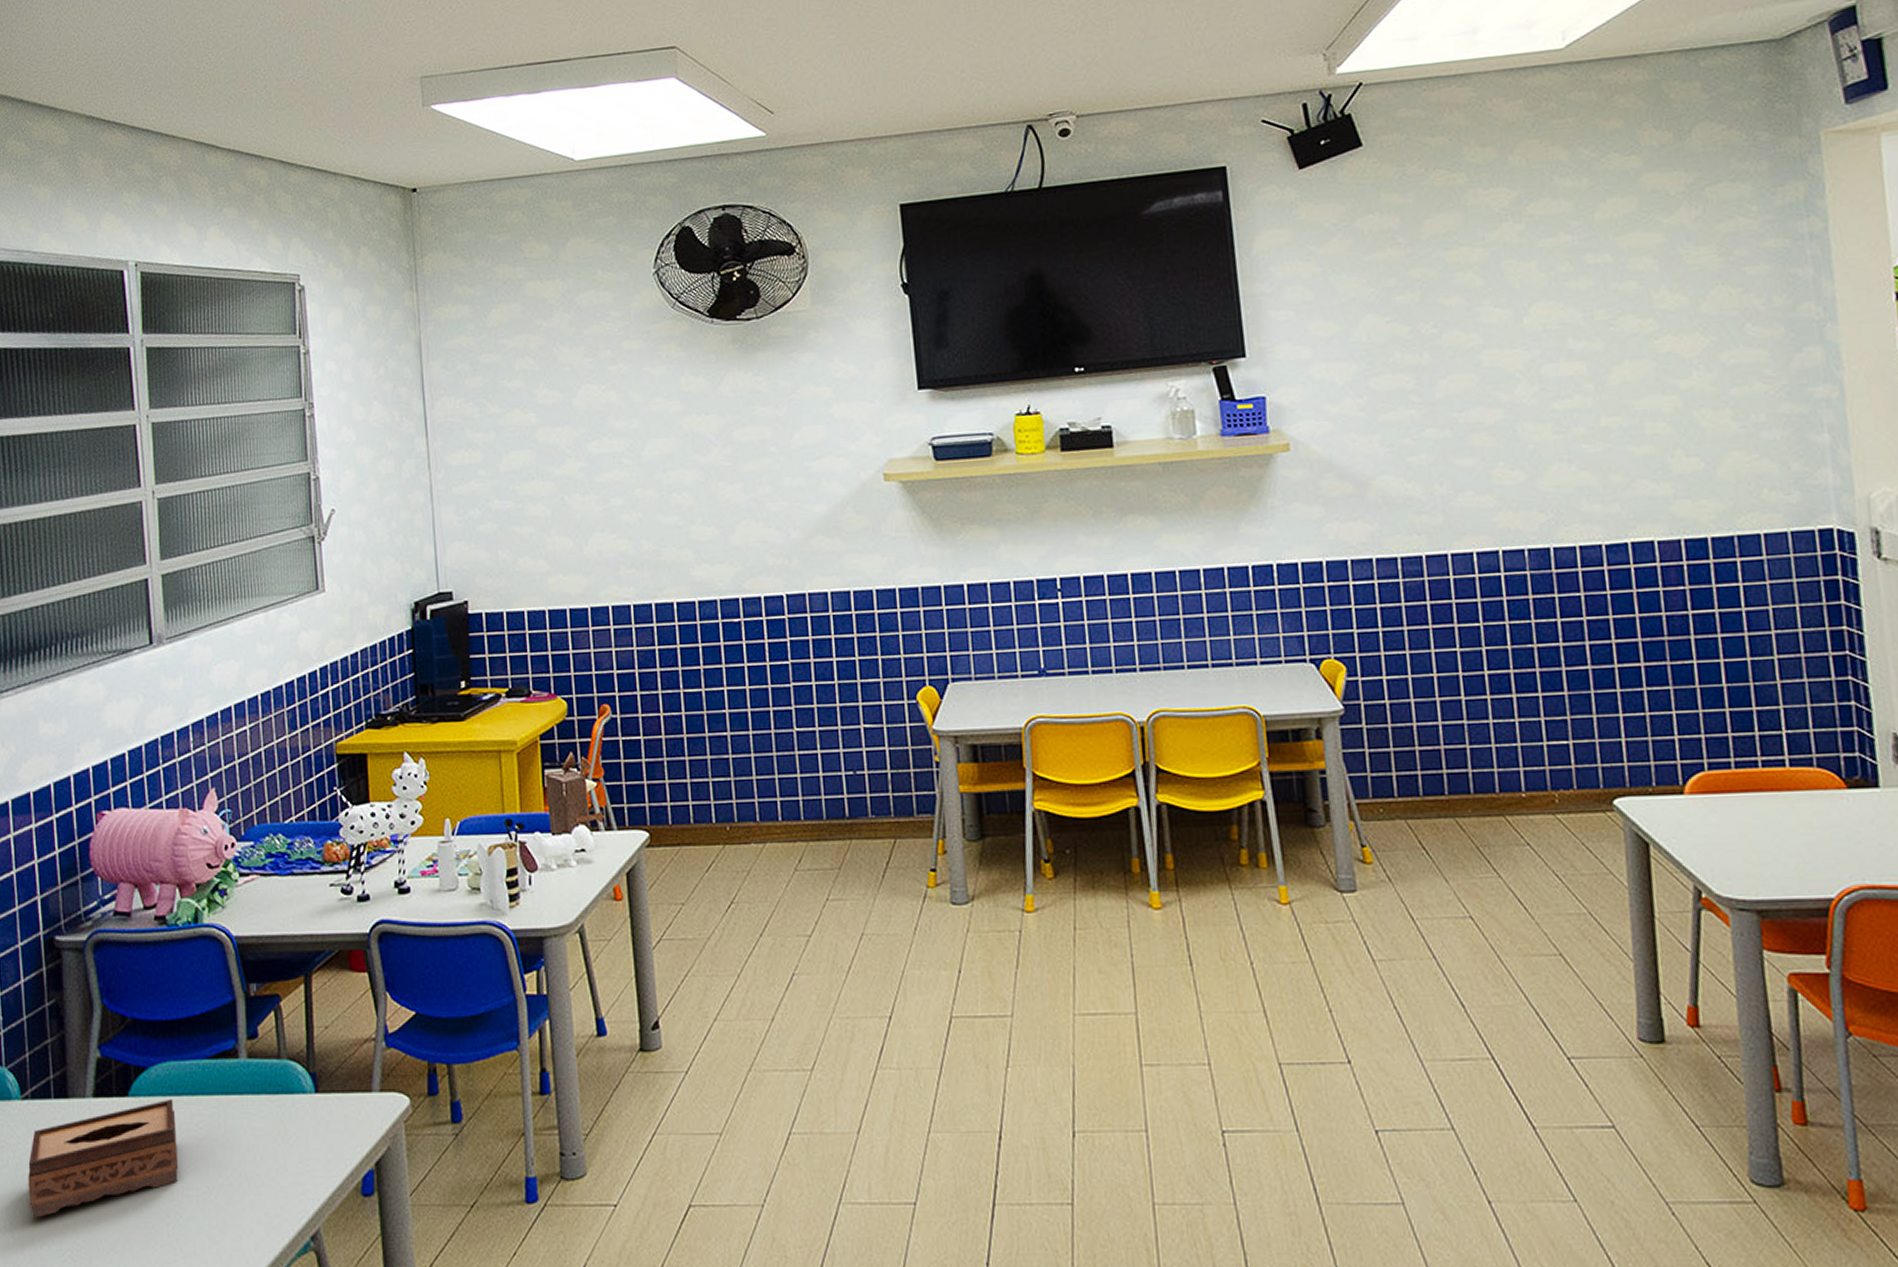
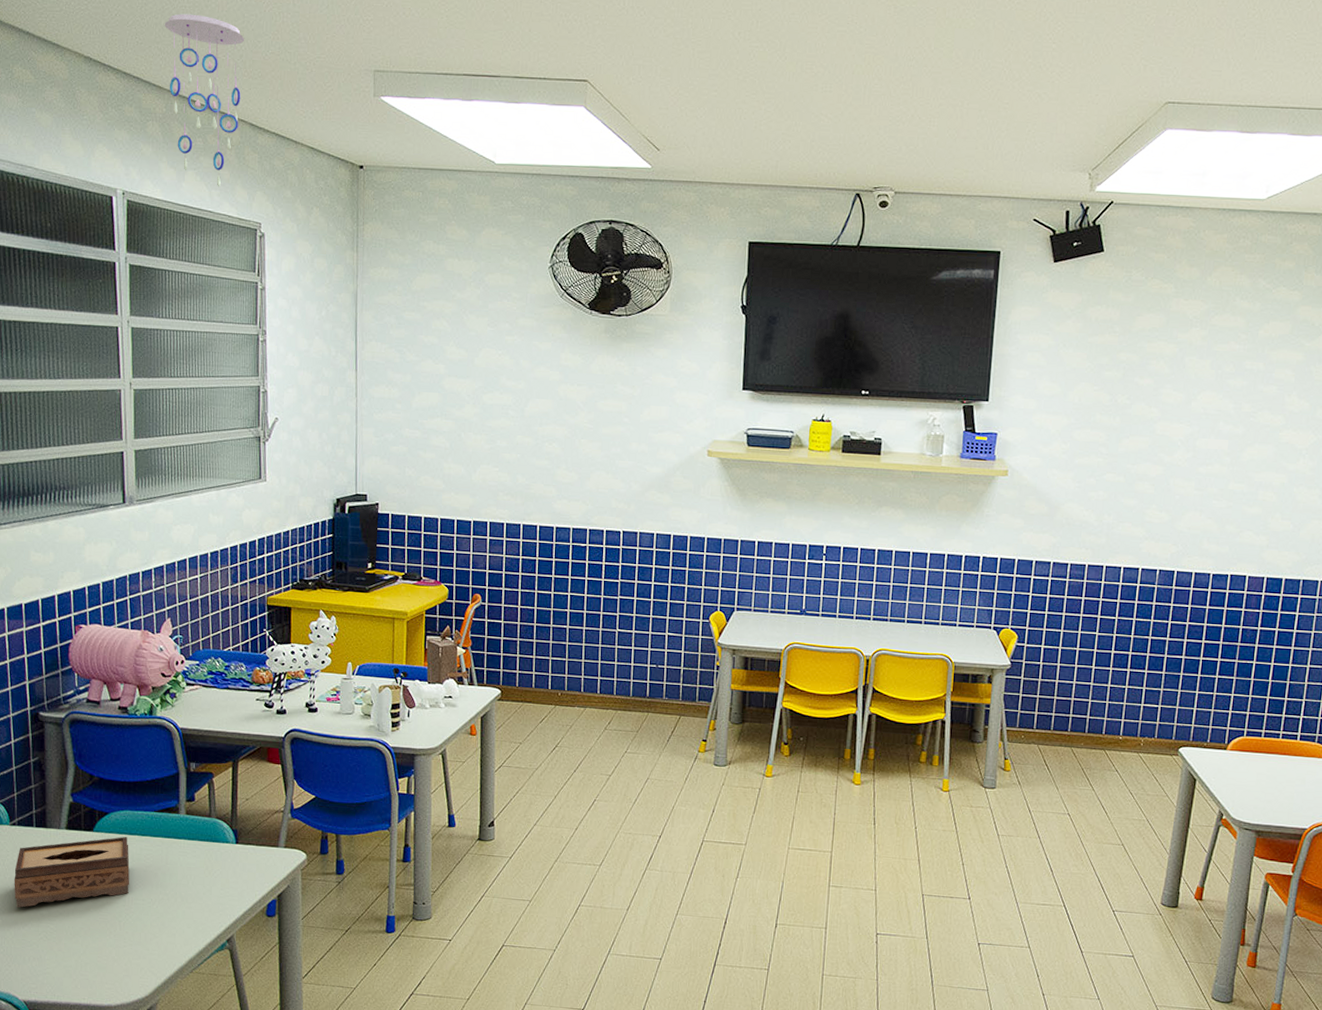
ceiling mobile: none [175,48,268,240] -> present [164,13,245,187]

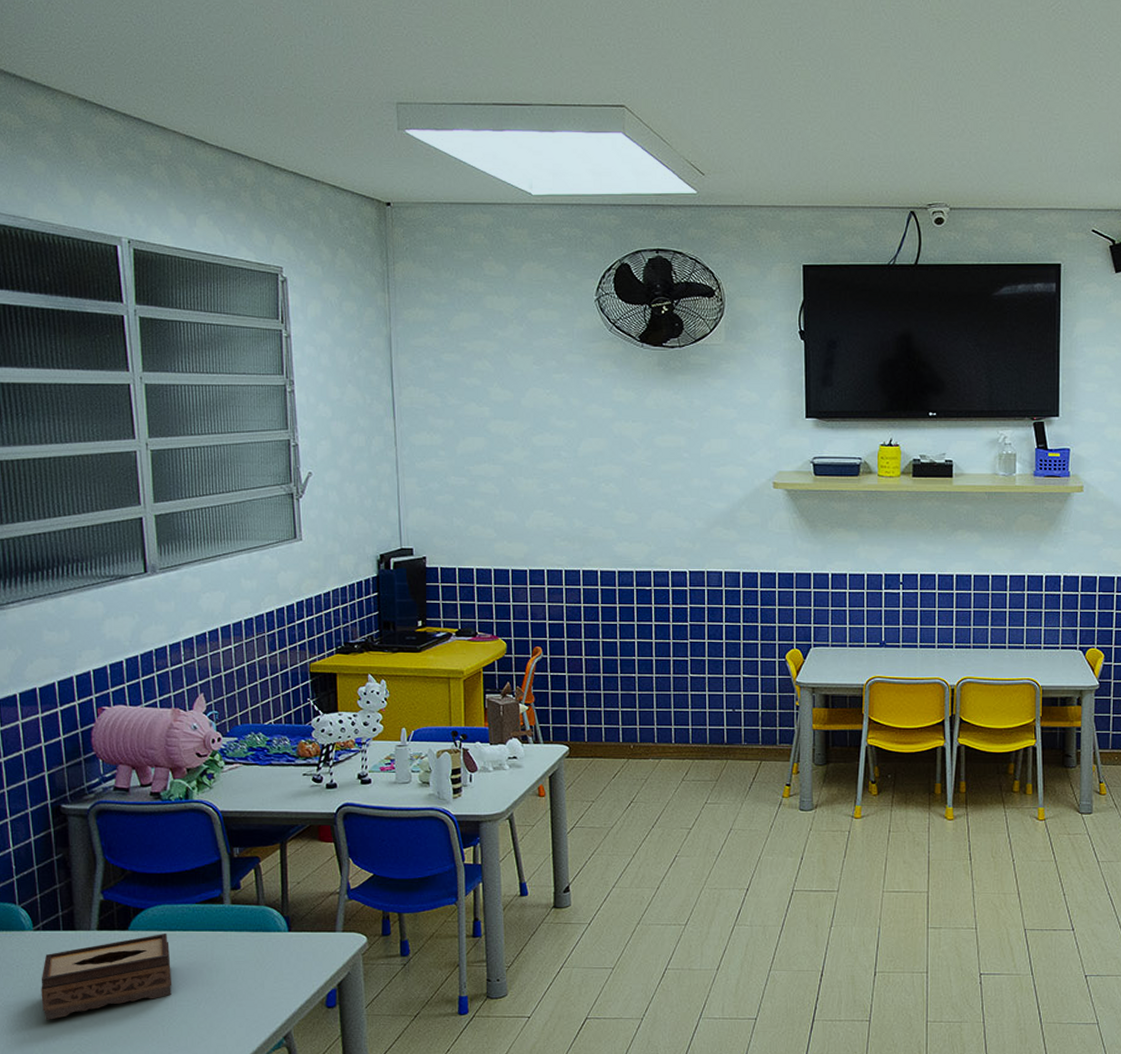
ceiling mobile: present [164,13,245,187] -> none [165,50,255,231]

